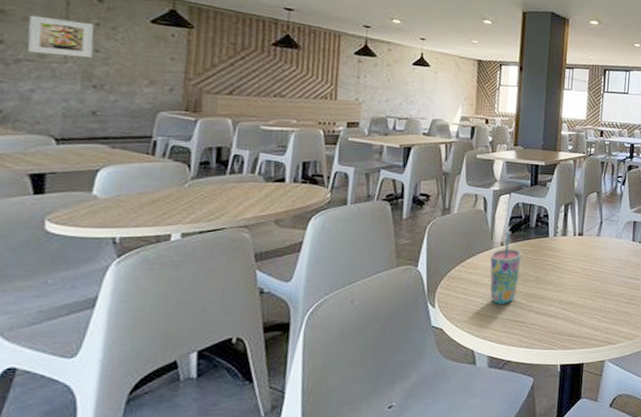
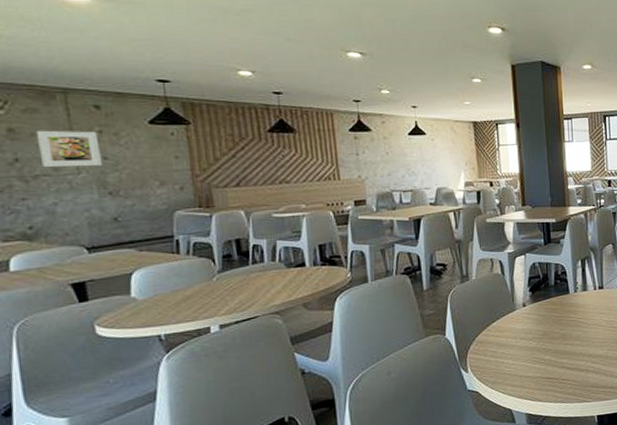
cup: present [490,232,522,304] -> none [515,292,546,364]

